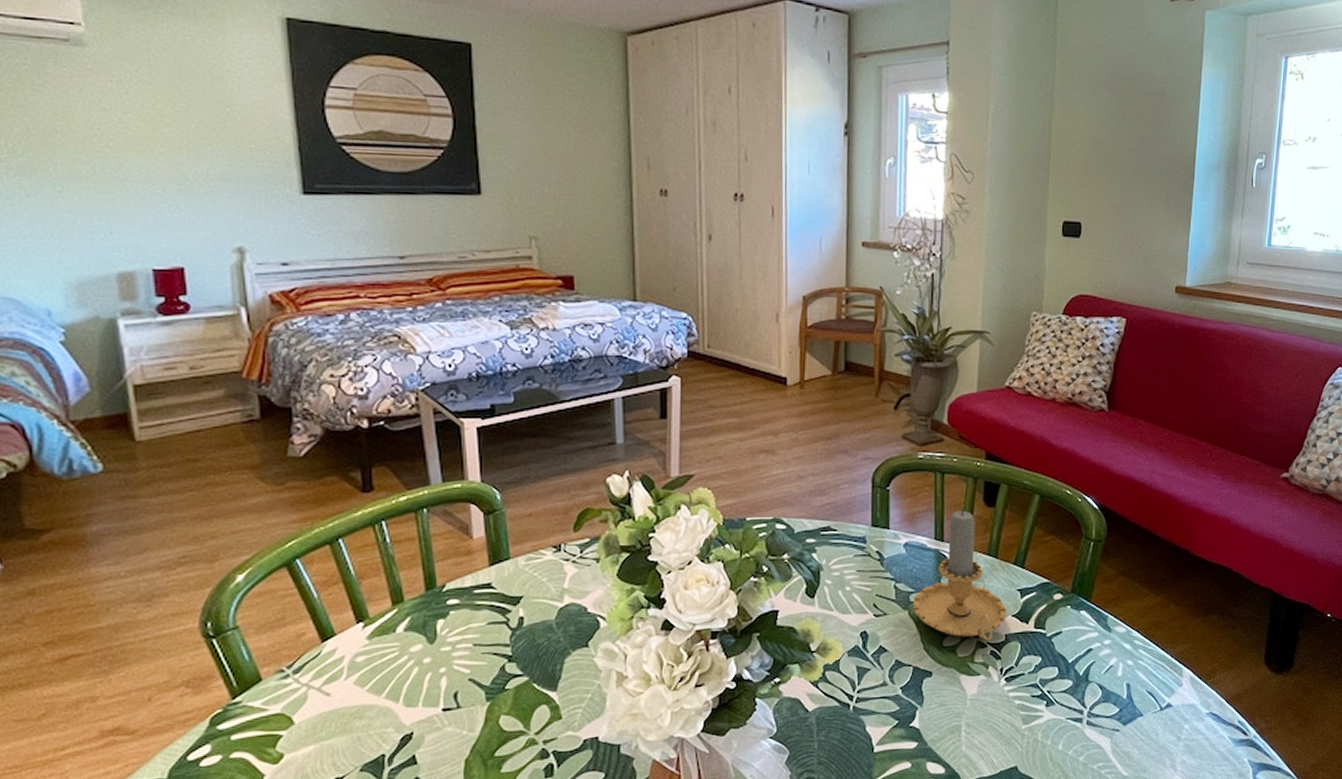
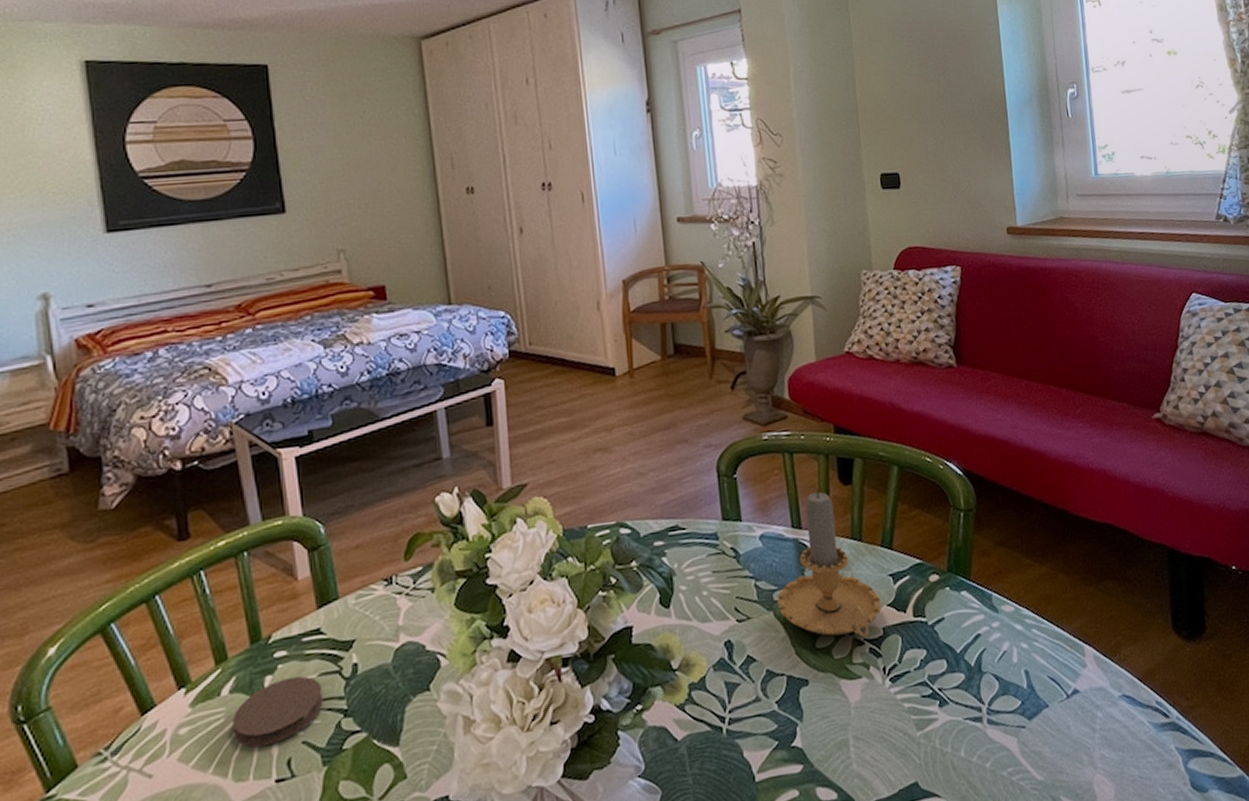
coaster: none [406,623,490,680] -> present [232,676,324,748]

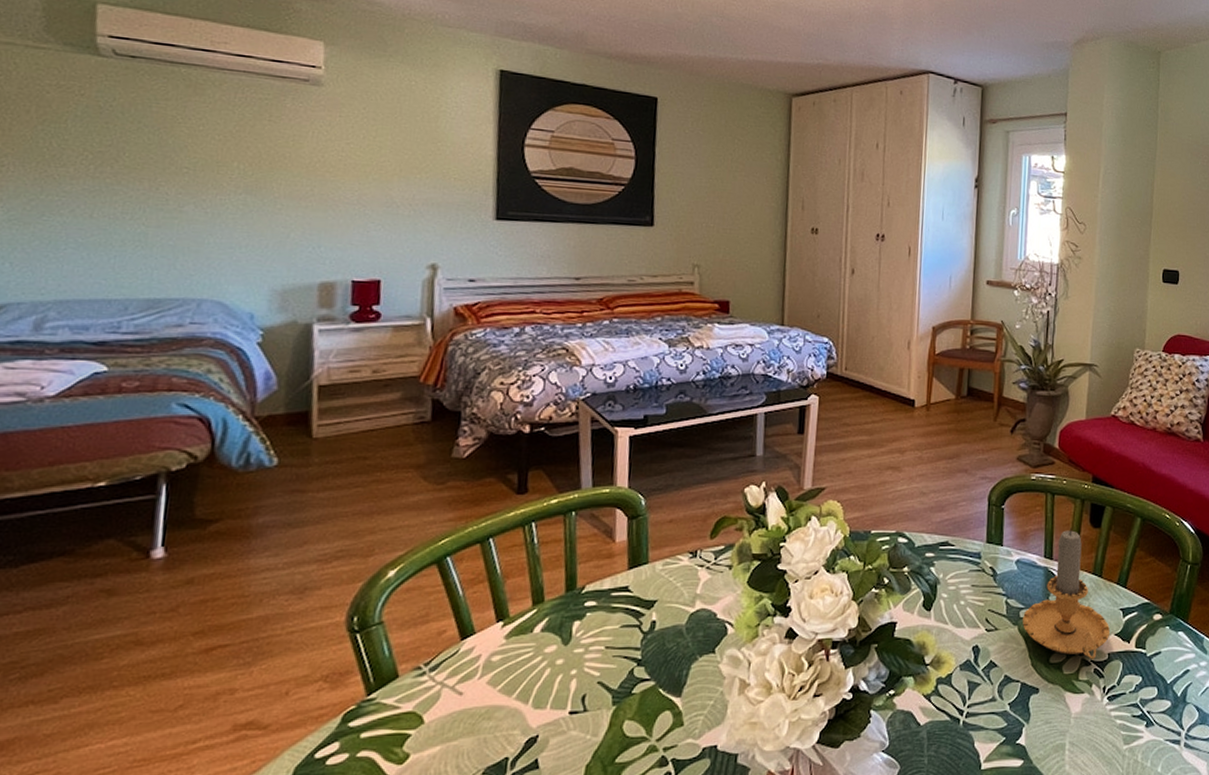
coaster: present [232,676,324,748] -> none [539,625,623,682]

